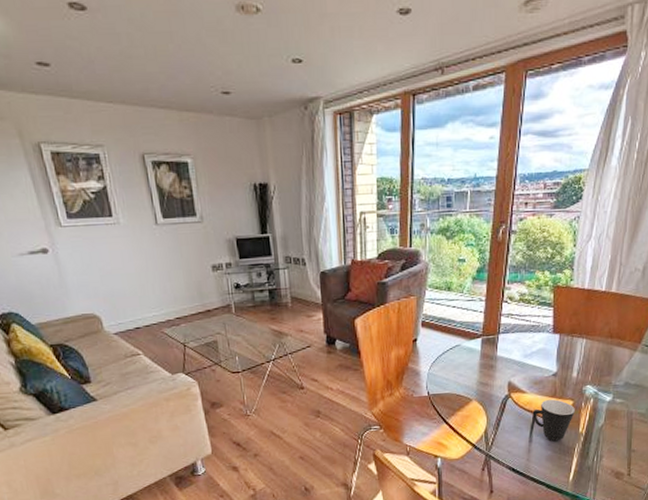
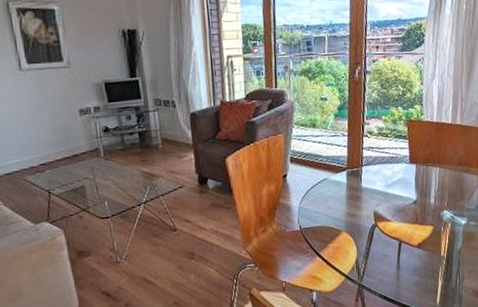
mug: present [532,399,575,442] -> none [398,226,436,267]

